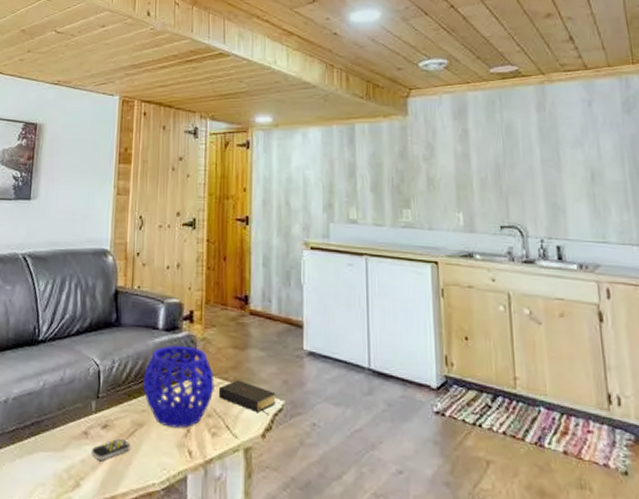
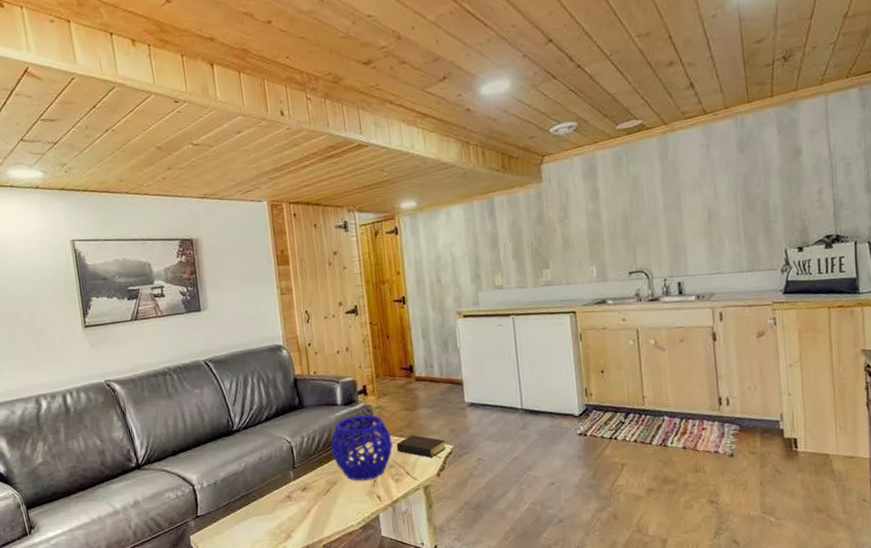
remote control: present [92,438,131,460] -> none [296,496,329,515]

